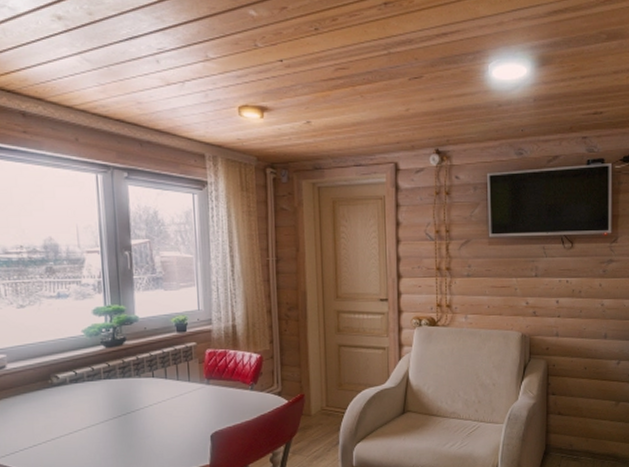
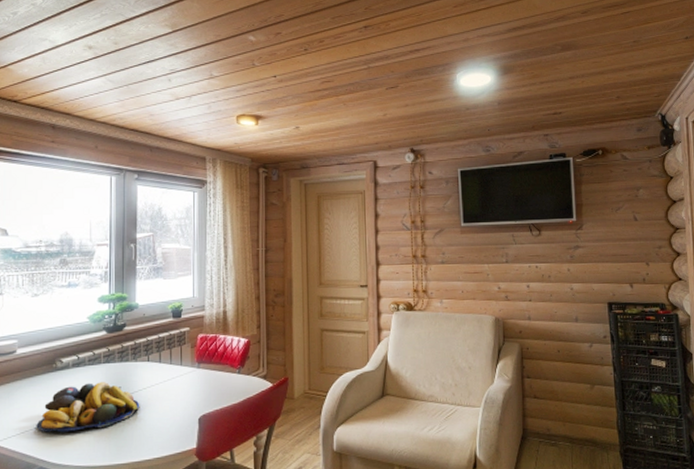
fruit bowl: none [35,398,147,450] -> present [36,382,140,433]

